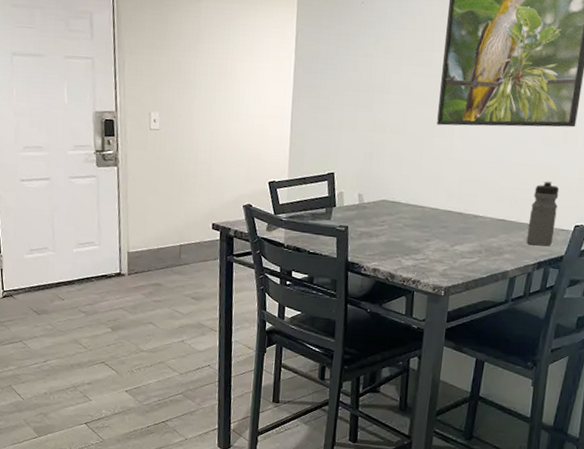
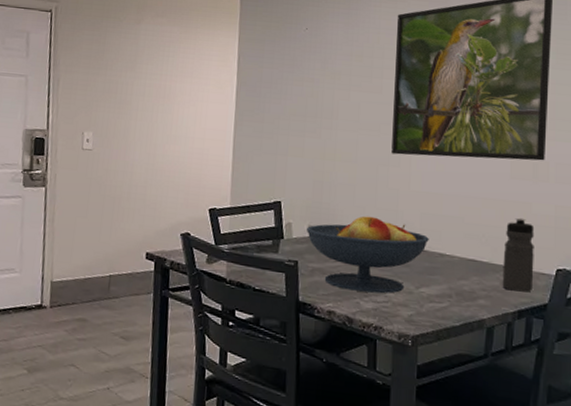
fruit bowl: none [357,183,465,252] -> present [307,216,429,294]

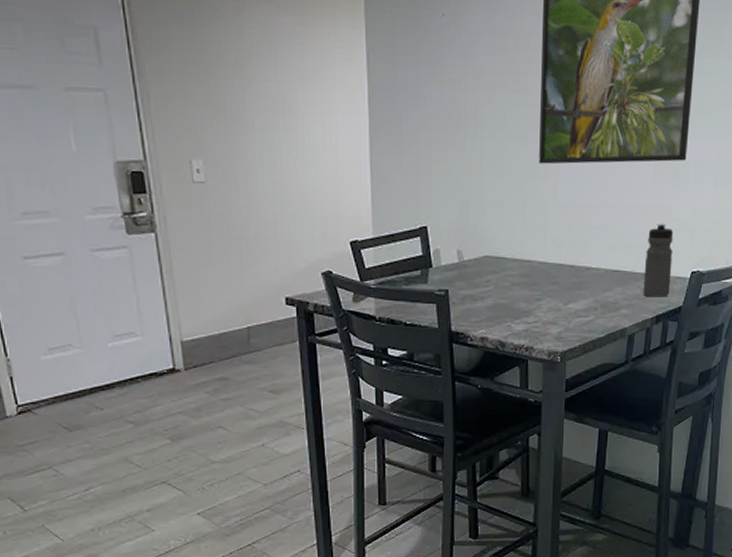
fruit bowl: present [307,216,429,294] -> none [456,234,576,314]

